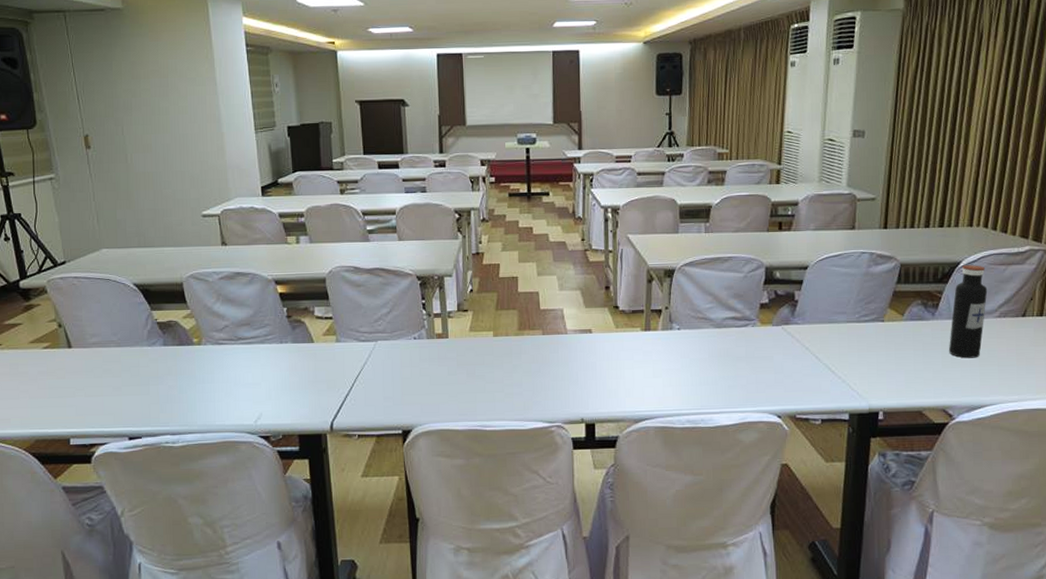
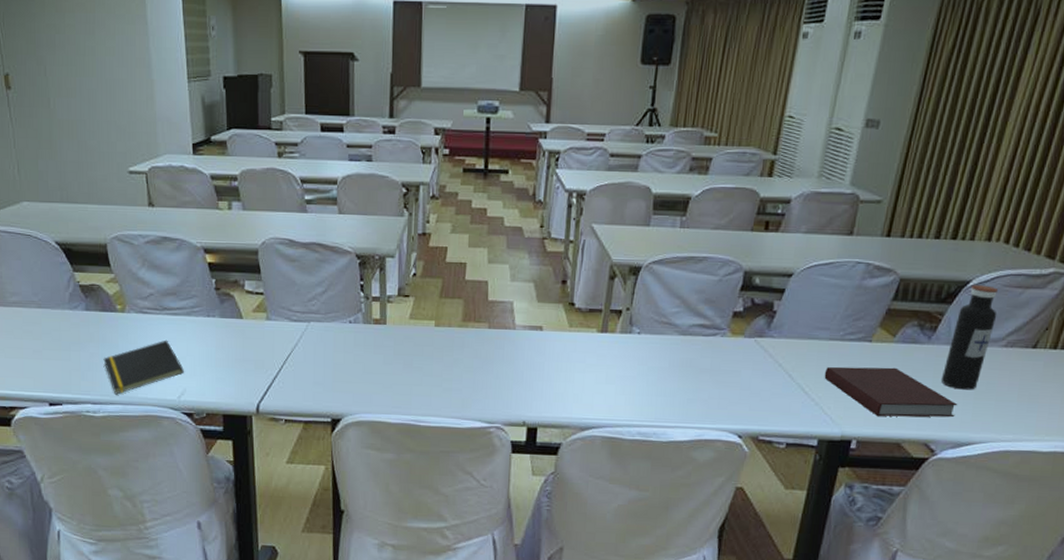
notepad: none [181,368,260,424] -> present [103,340,184,395]
notebook: none [847,343,966,388] -> present [824,366,958,418]

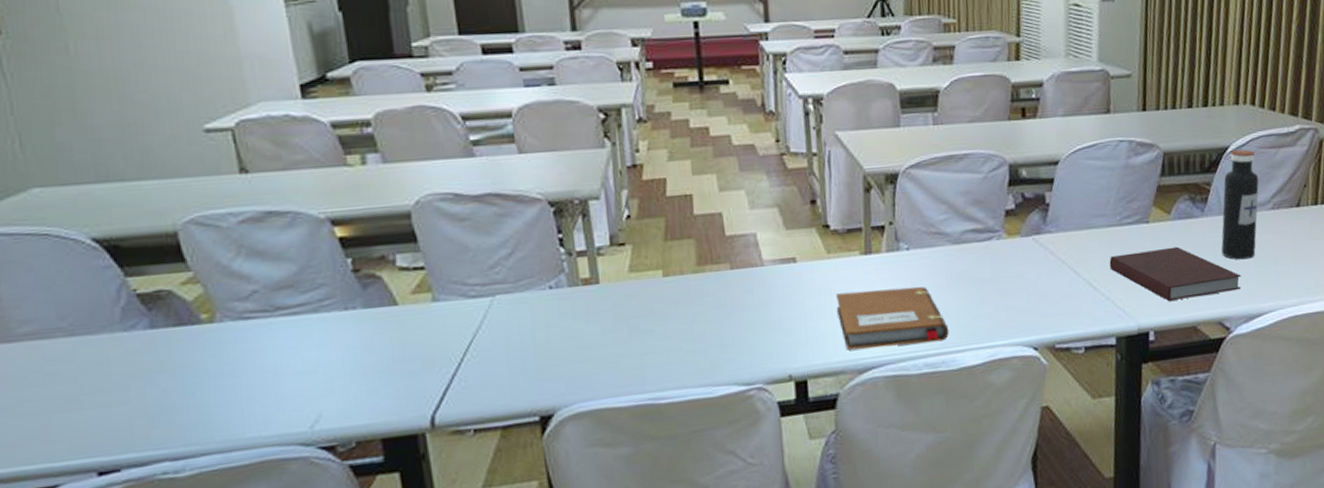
notepad: present [103,340,184,395] -> none [184,350,316,441]
notebook: none [570,362,664,416] -> present [836,286,949,350]

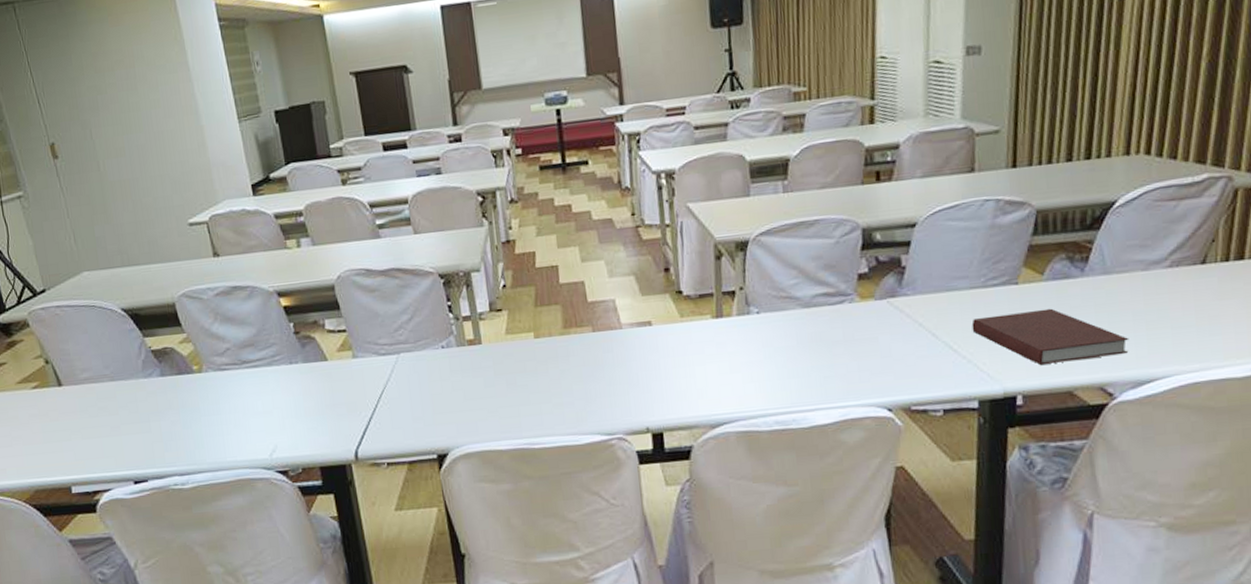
notebook: present [836,286,949,350] -> none [689,348,800,407]
water bottle: present [1221,149,1259,260] -> none [1104,203,1154,322]

